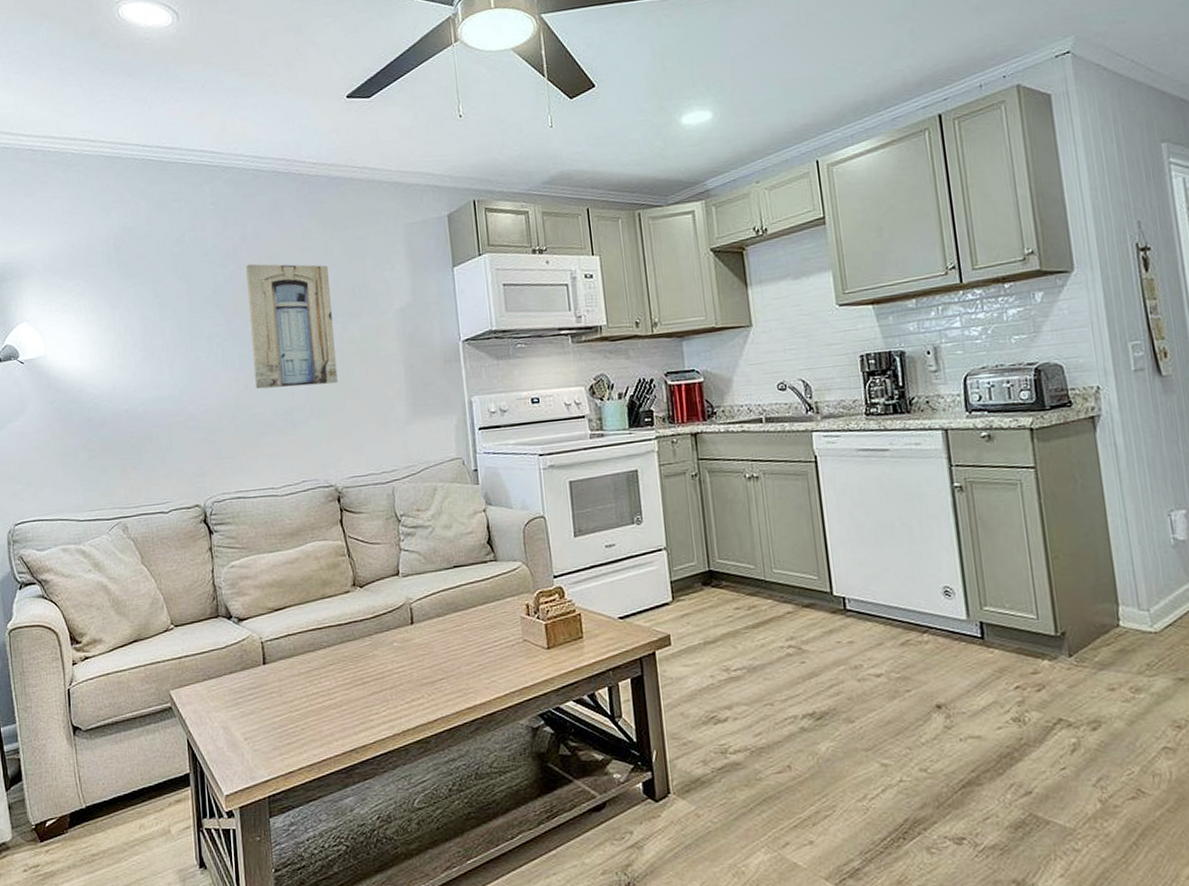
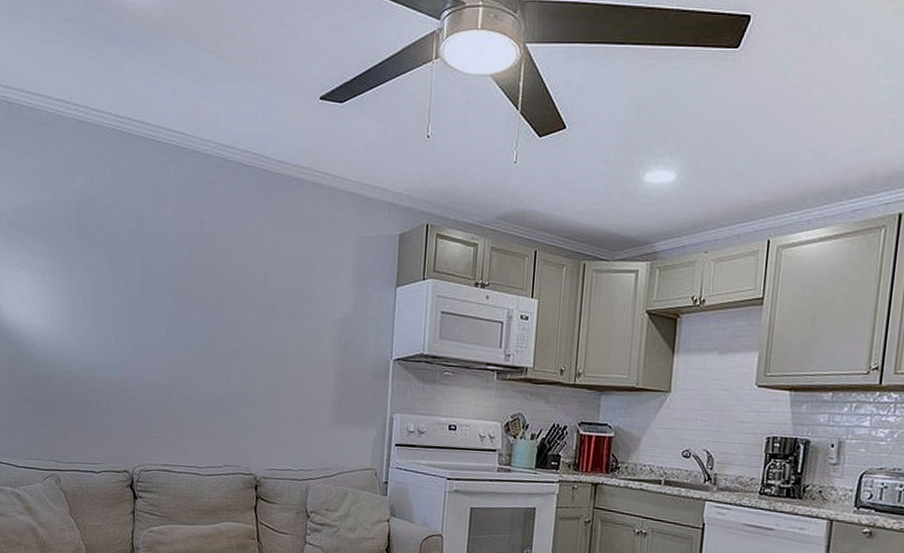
wall art: present [246,263,338,389] -> none [193,251,277,380]

